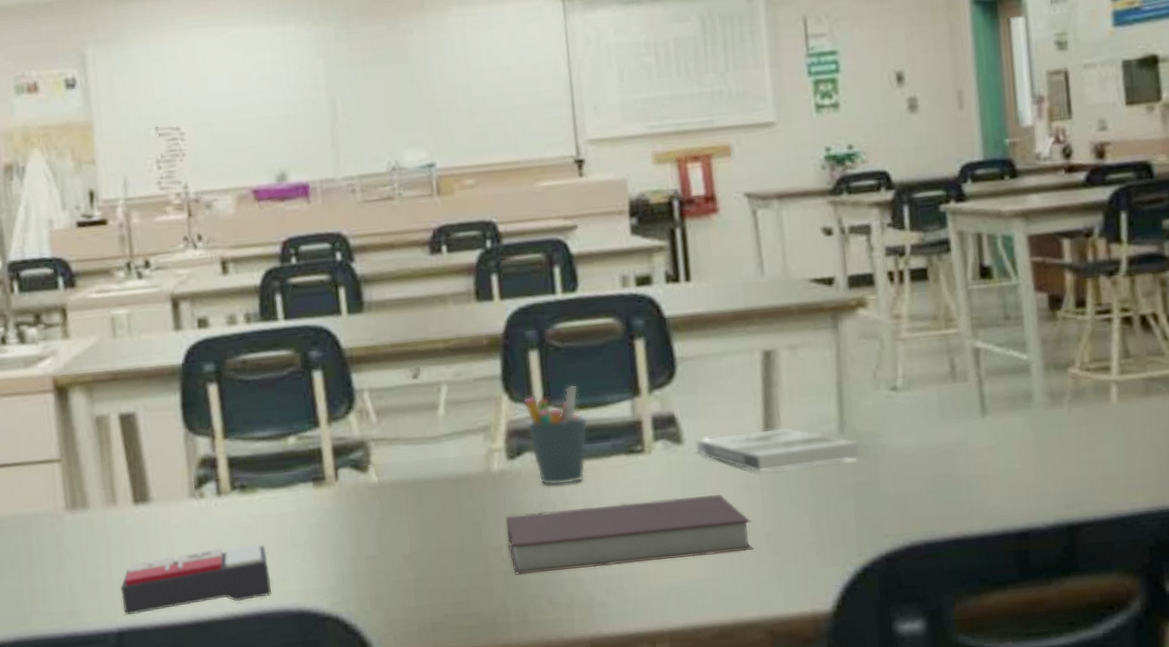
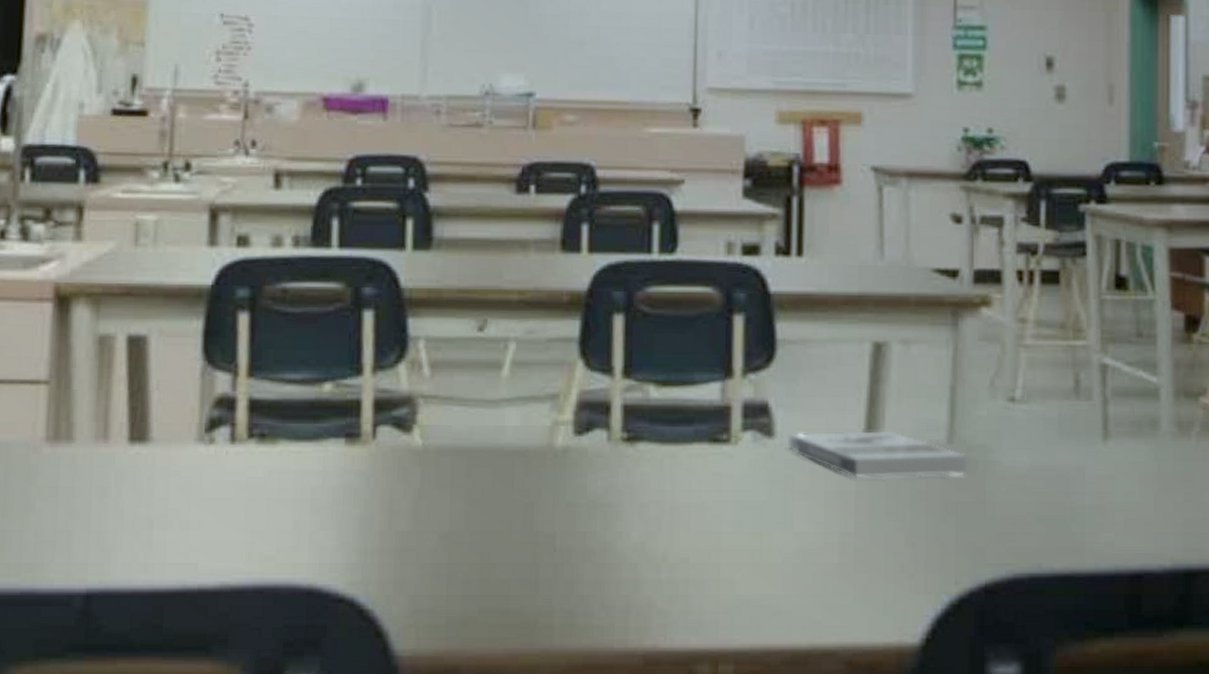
calculator: present [120,543,271,615] -> none [96,504,280,575]
notebook: present [505,495,753,575] -> none [562,498,840,570]
pen holder: present [523,385,588,486] -> none [600,358,671,471]

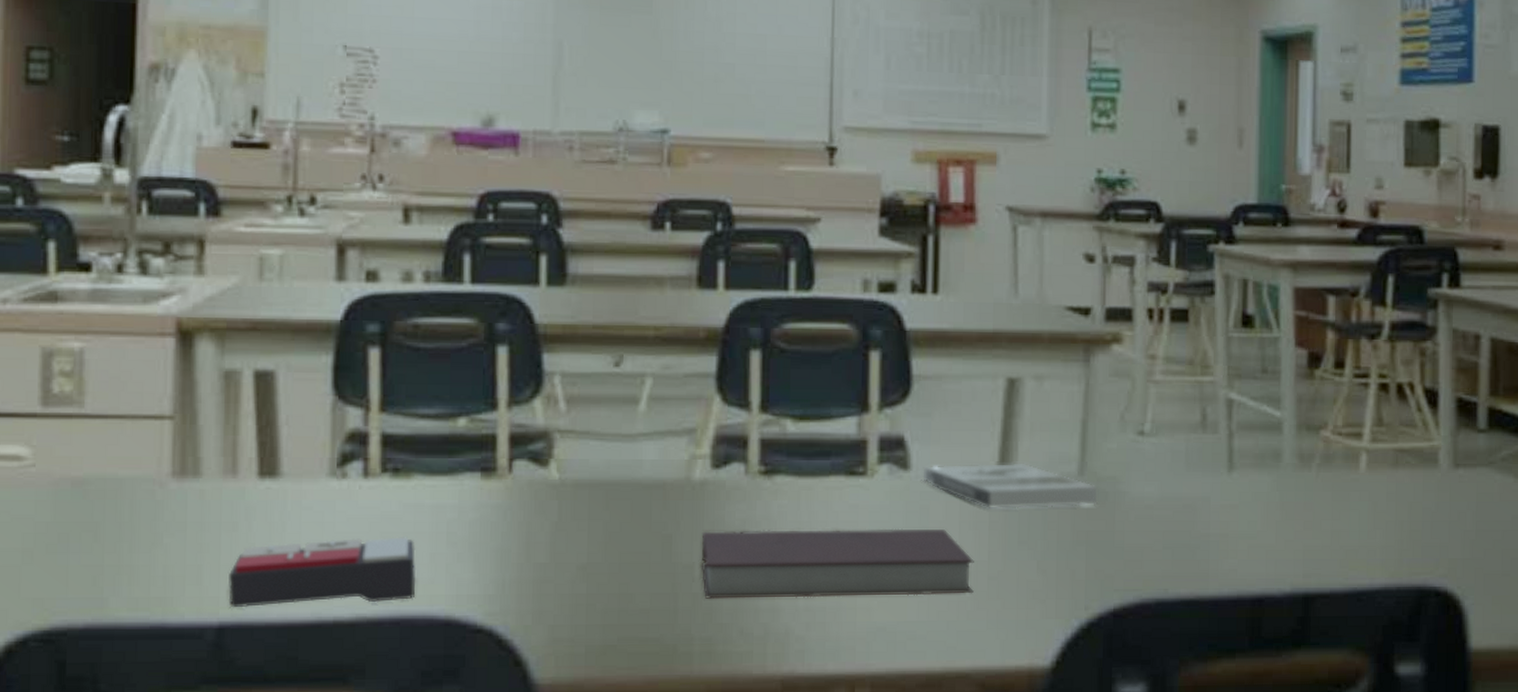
calculator: none [96,504,280,575] -> present [228,537,416,608]
notebook: none [562,498,840,570] -> present [700,528,974,599]

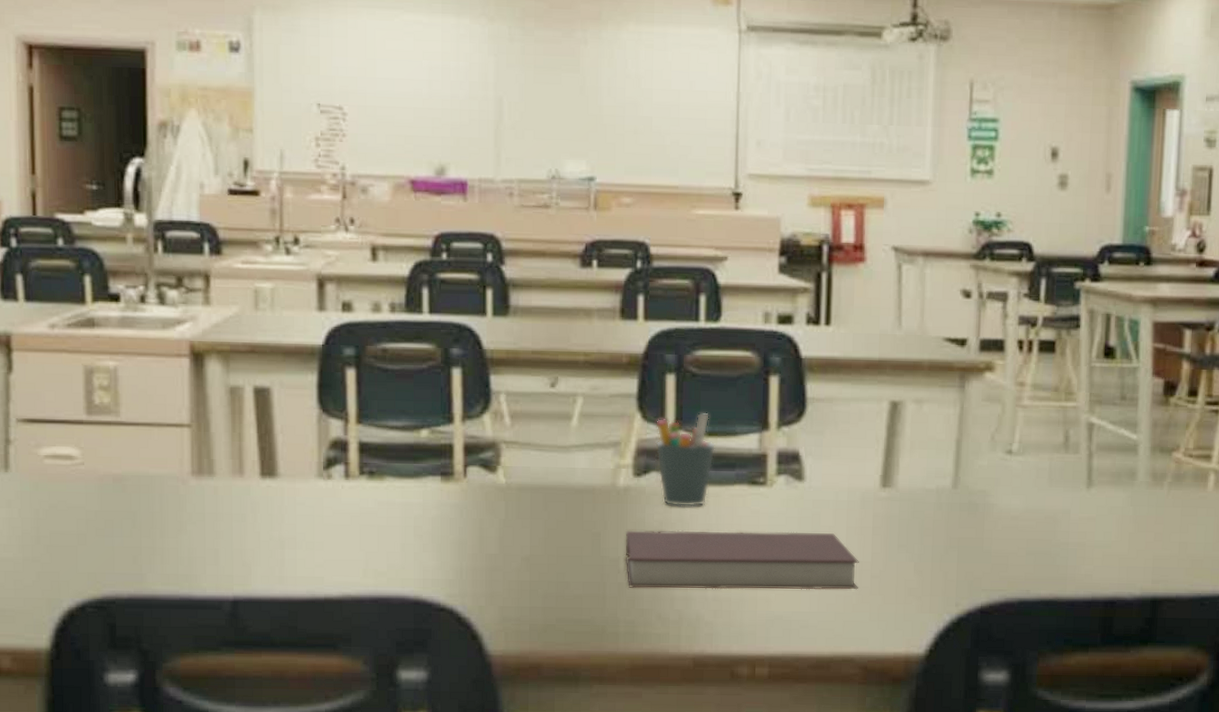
calculator: present [228,537,416,608] -> none [240,529,389,585]
pen holder: none [737,393,808,503] -> present [655,412,716,508]
book: present [921,463,1098,510] -> none [814,476,969,517]

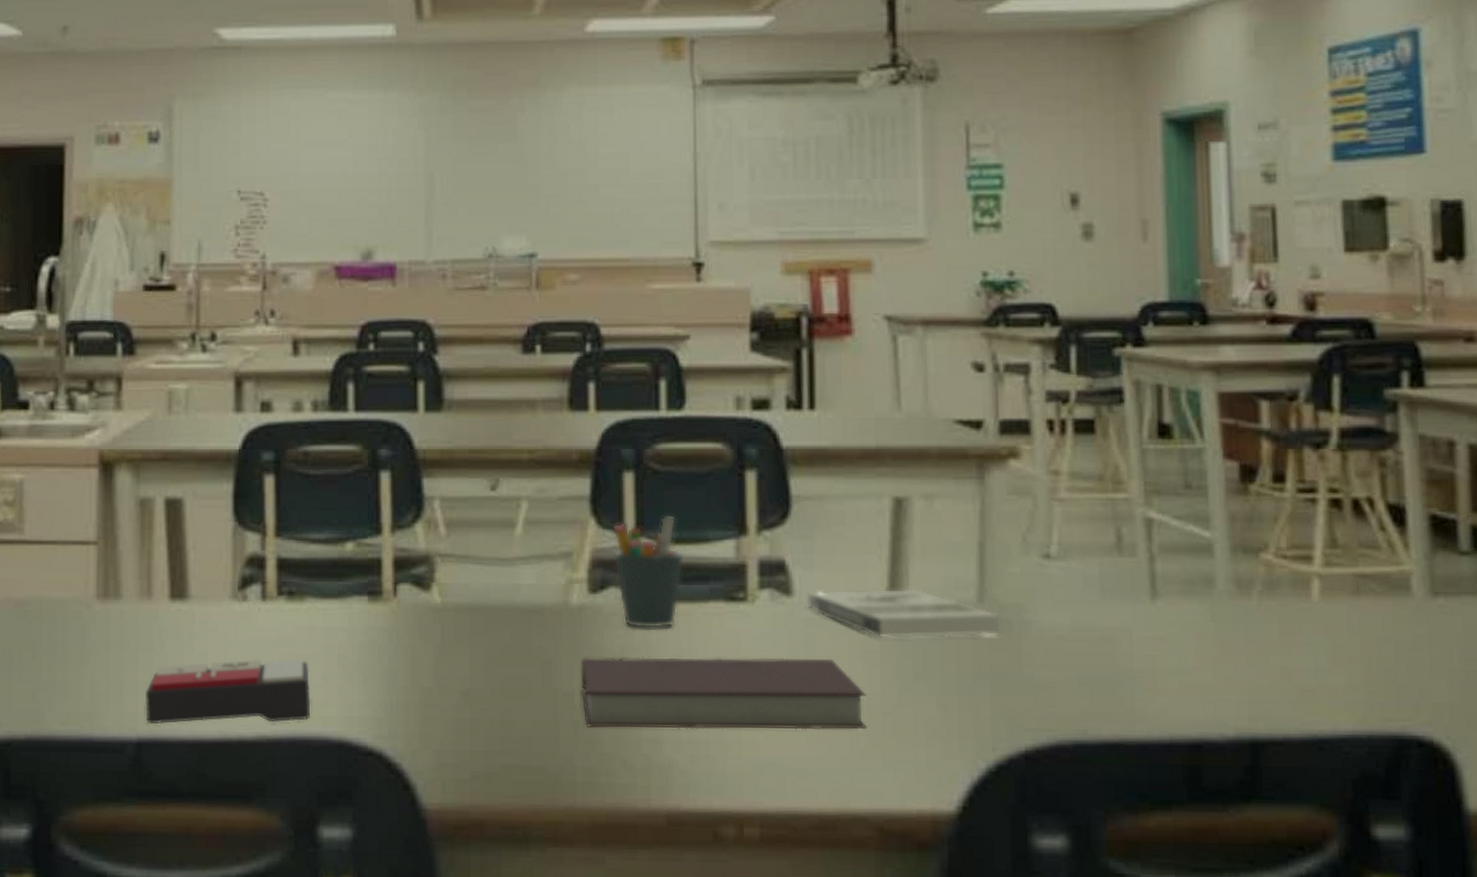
calculator: none [240,529,389,585] -> present [146,658,310,724]
book: none [814,476,969,517] -> present [805,588,1001,639]

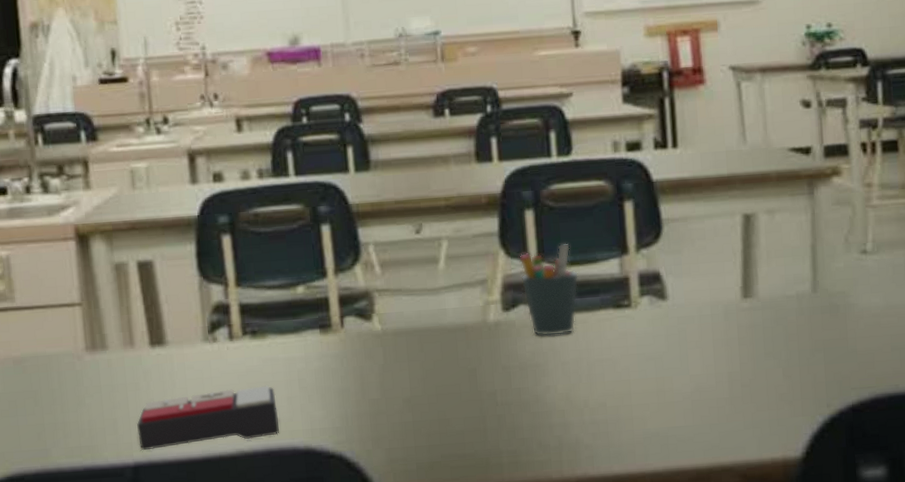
notebook: present [580,657,867,730] -> none [500,348,730,419]
book: present [805,588,1001,639] -> none [677,286,831,328]

